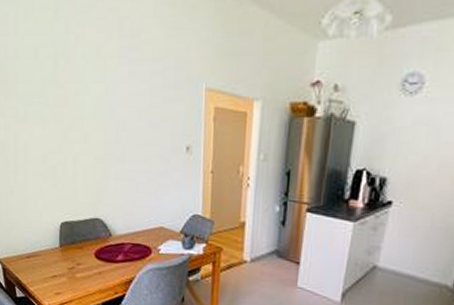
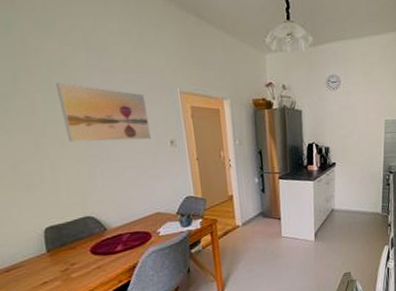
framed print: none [87,73,168,143] -> present [55,82,151,142]

